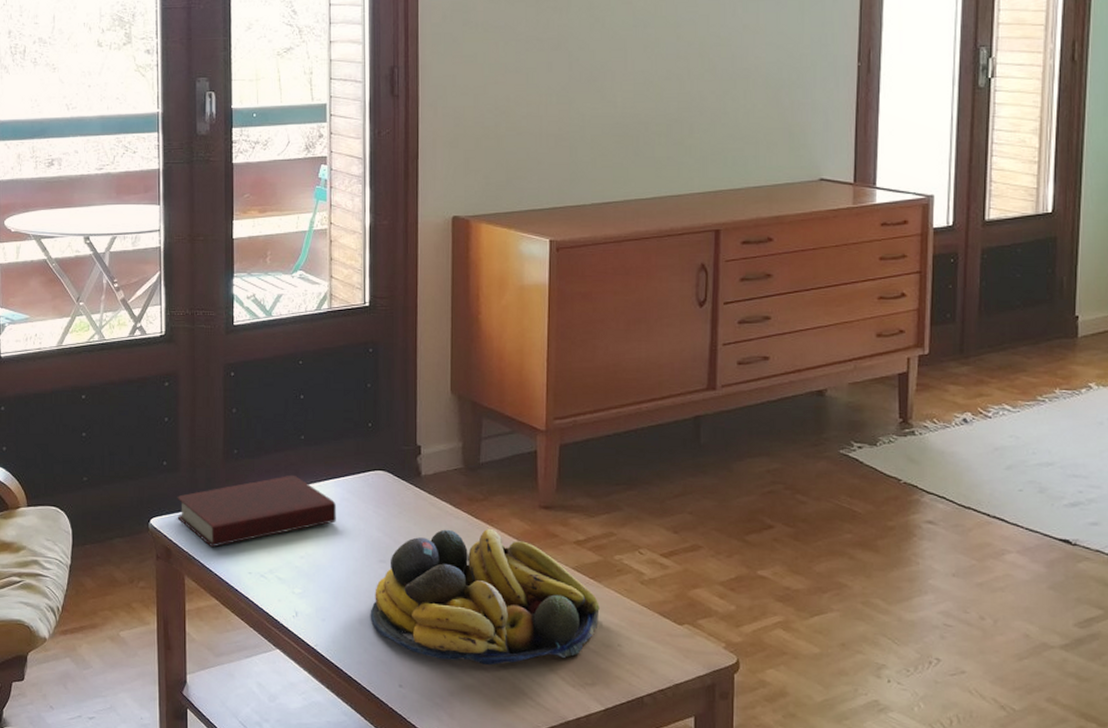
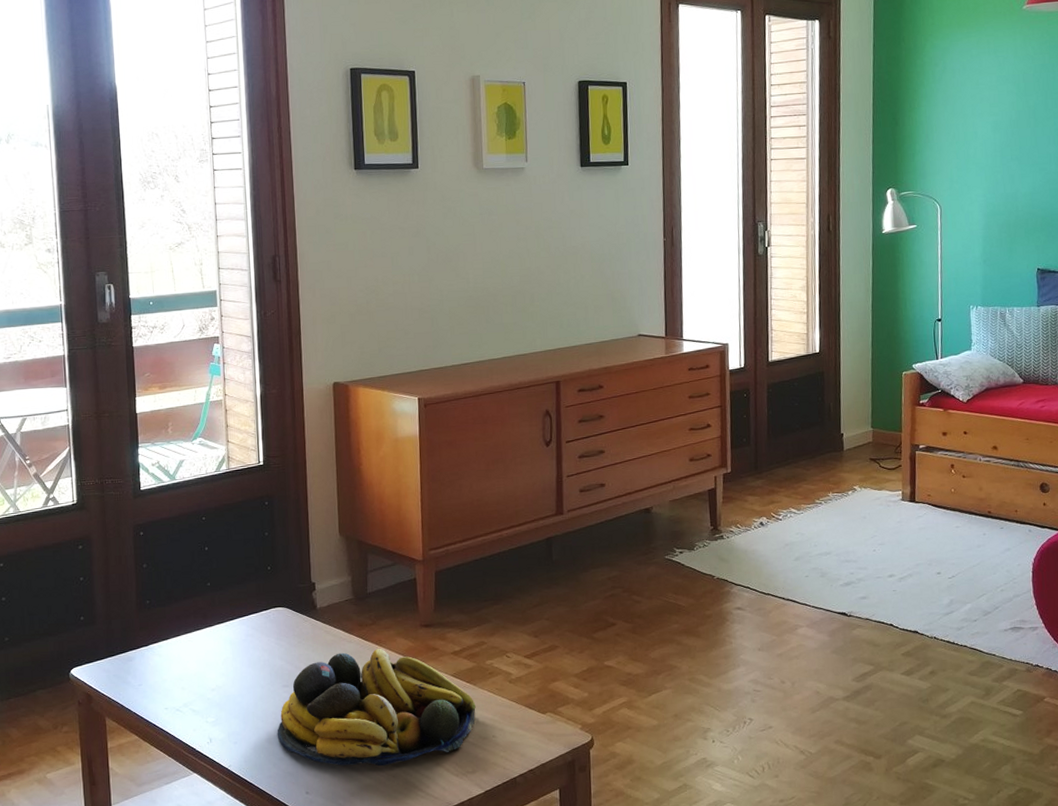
book: present [177,475,336,548] -> none [95,618,243,690]

